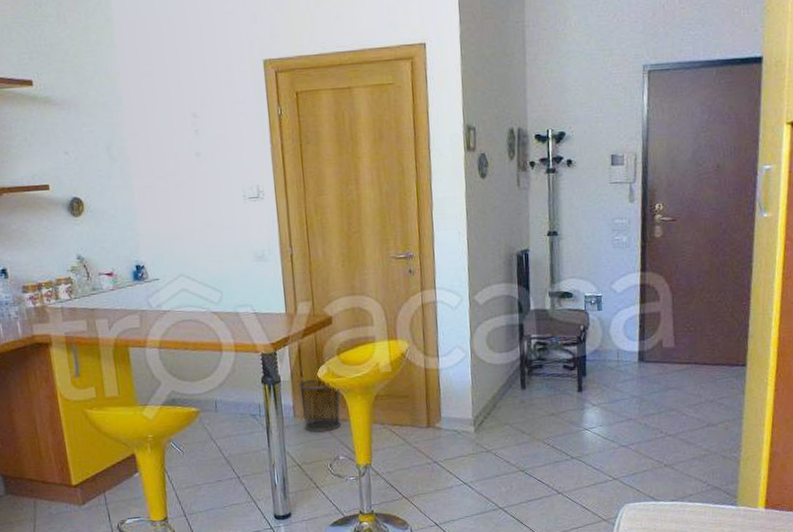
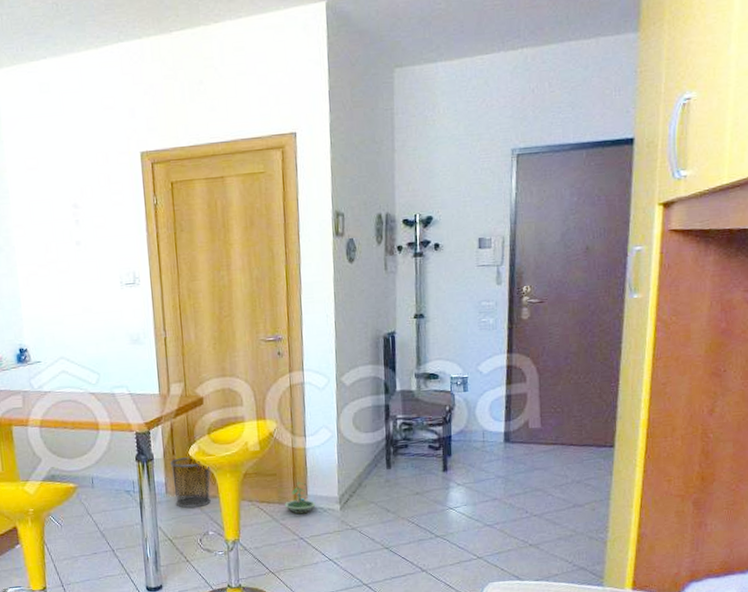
terrarium: none [418,403,450,438] -> present [285,481,316,515]

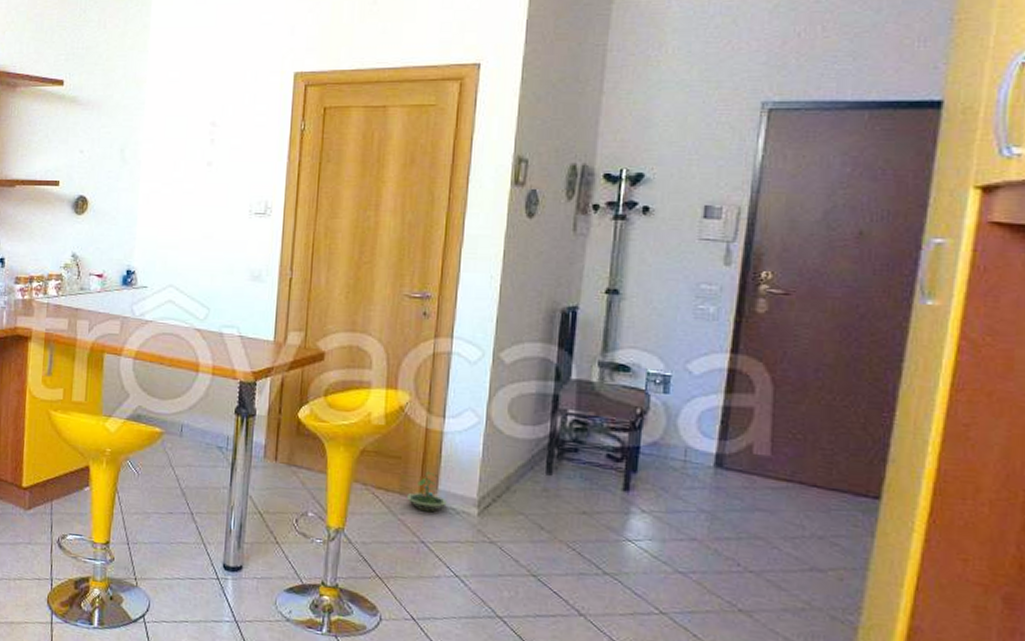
waste bin: present [169,457,211,508] -> none [273,418,321,481]

